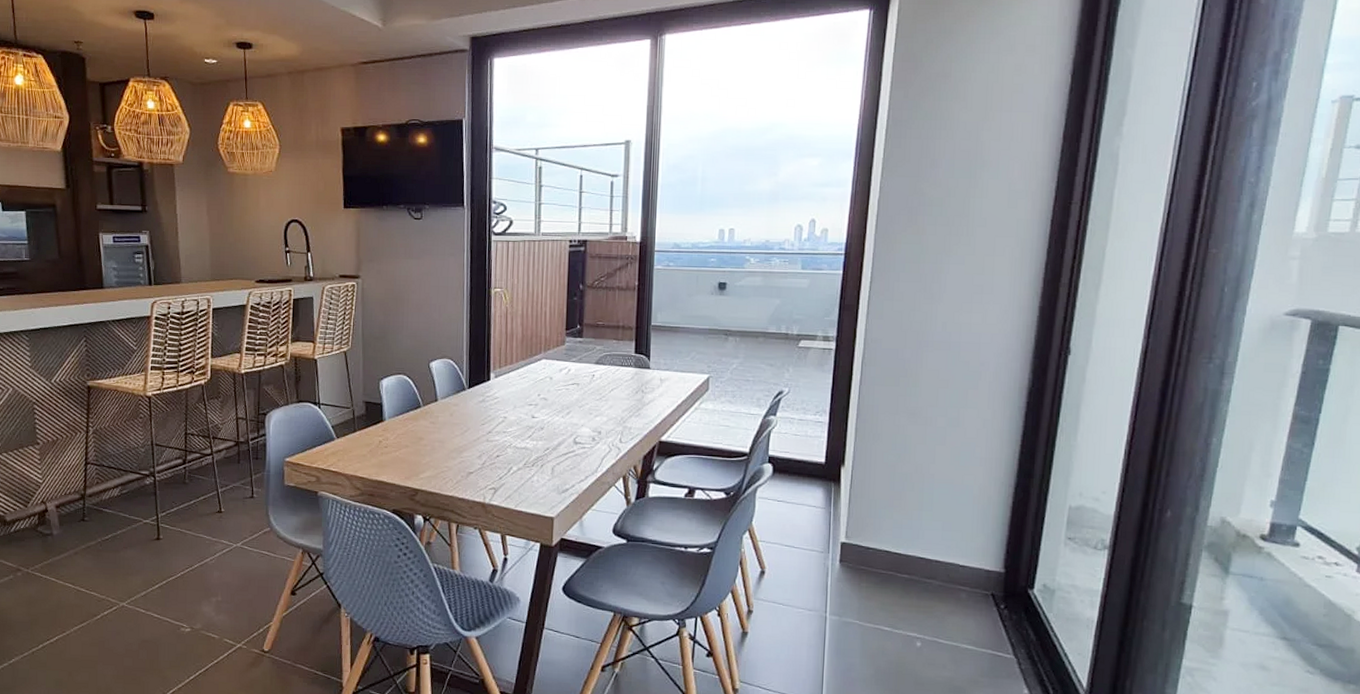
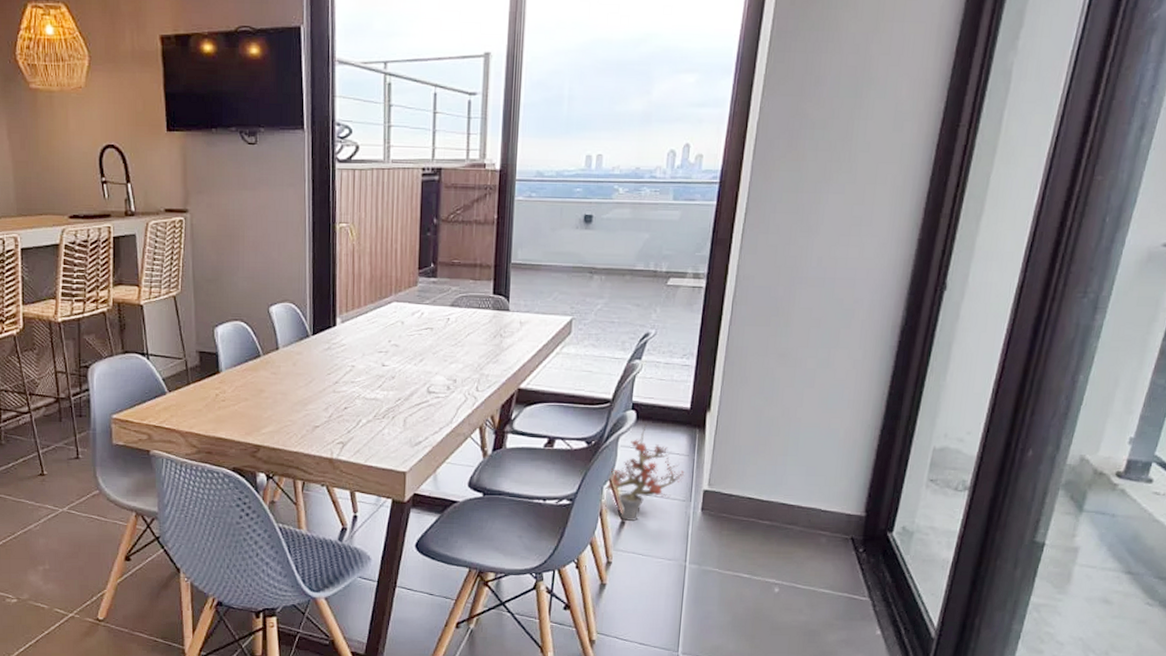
potted plant: none [745,477,822,571] -> present [605,424,685,521]

